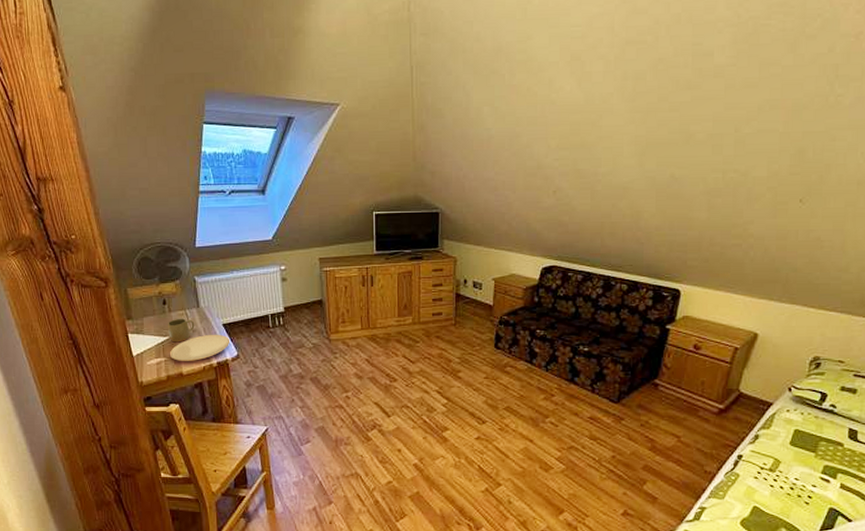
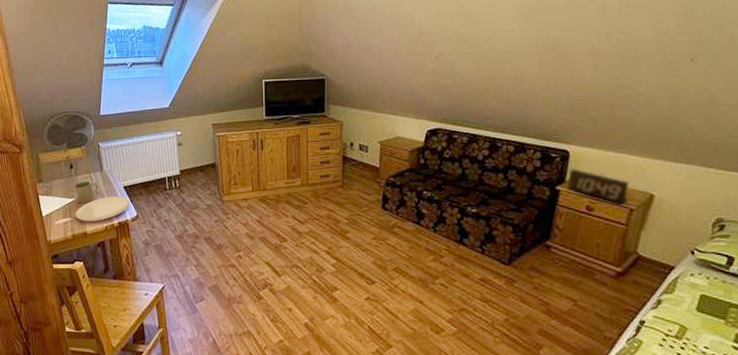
alarm clock: none [676,308,736,344] -> present [566,169,630,206]

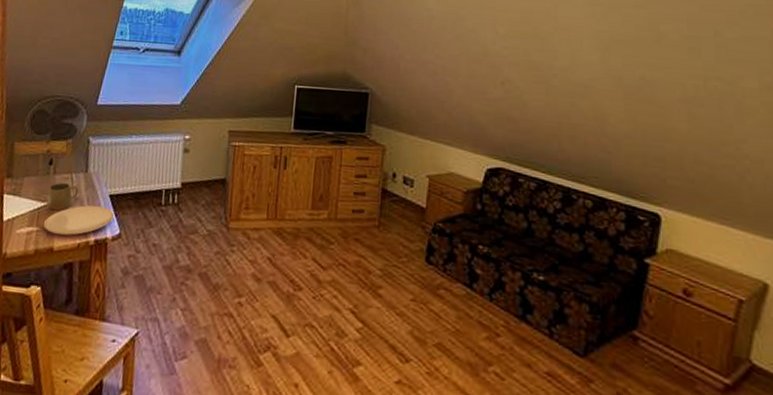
alarm clock: present [566,169,630,206] -> none [657,238,737,294]

